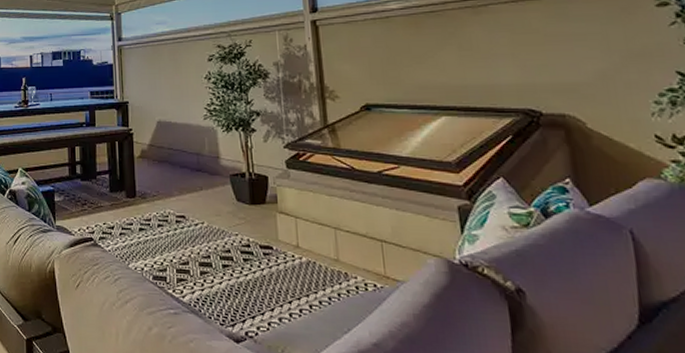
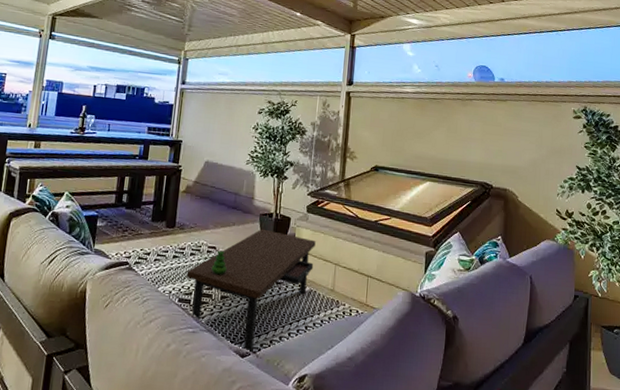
coffee table: none [157,191,307,336] -> present [186,228,316,352]

